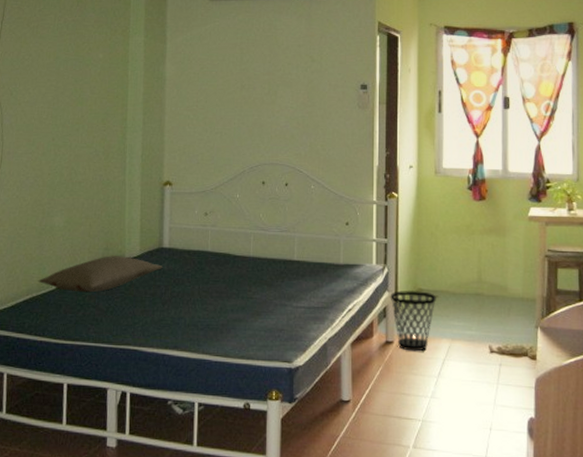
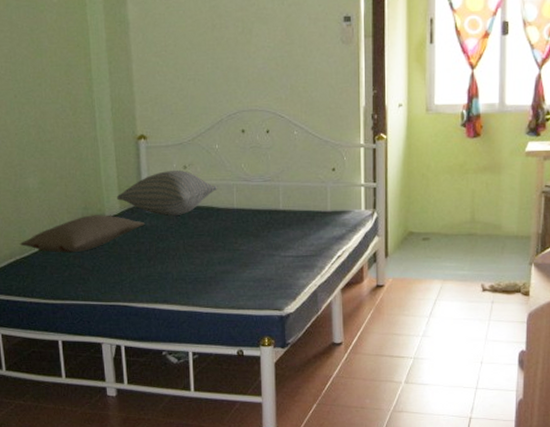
pillow: none [137,216,236,260] -> present [116,170,218,216]
wastebasket: present [390,290,436,352] -> none [380,234,428,294]

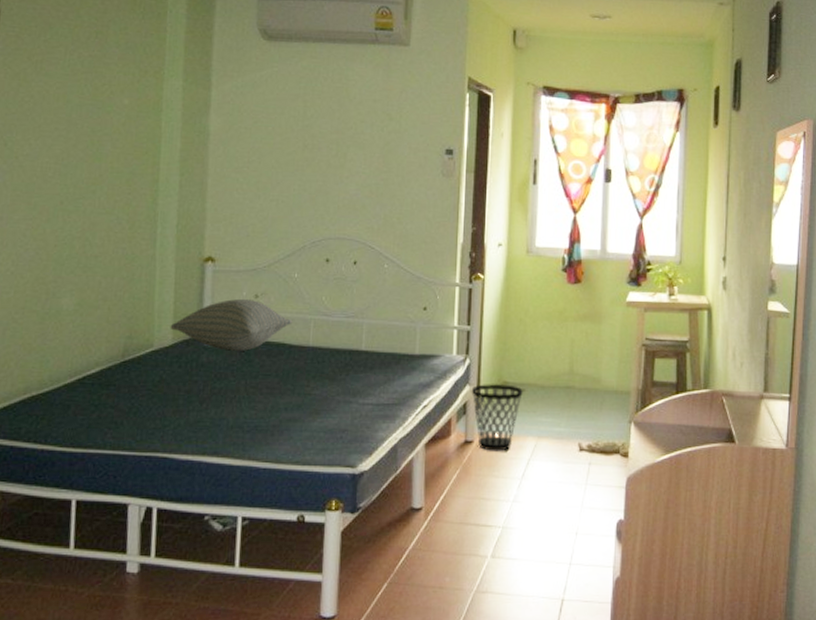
pillow: present [19,215,144,253] -> none [39,346,200,390]
wastebasket: none [380,234,428,294] -> present [471,384,523,451]

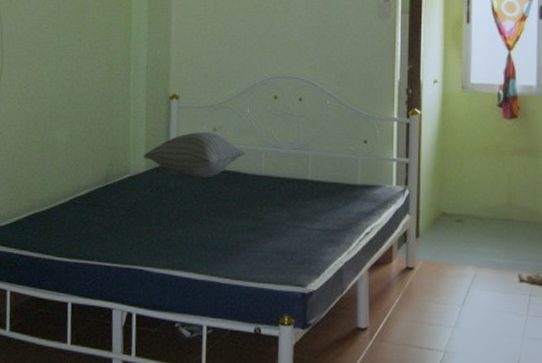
wastebasket: present [471,384,523,451] -> none [411,214,461,279]

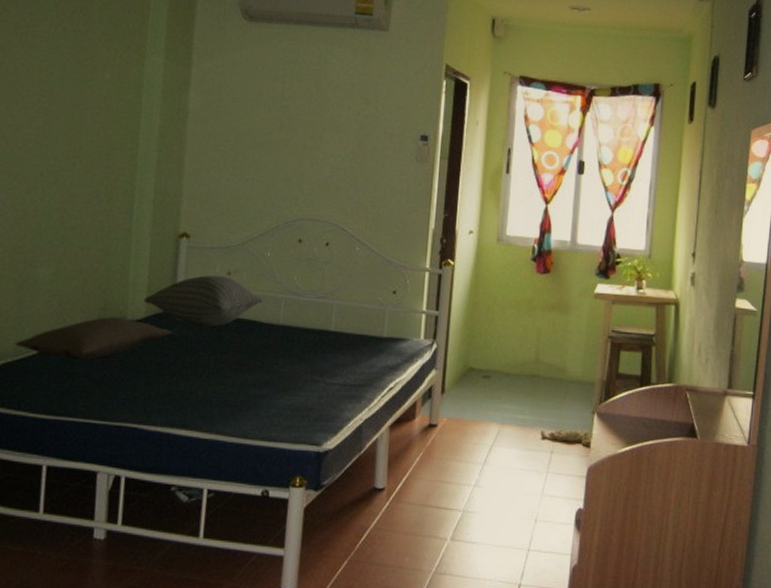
pillow: none [40,172,169,210] -> present [14,317,172,360]

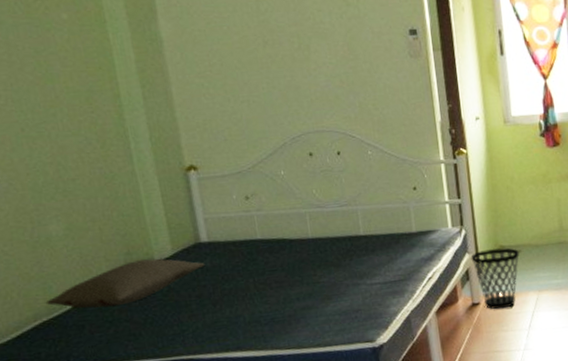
pillow: present [143,275,264,327] -> none [166,201,288,254]
wastebasket: none [437,369,488,436] -> present [470,248,519,310]

